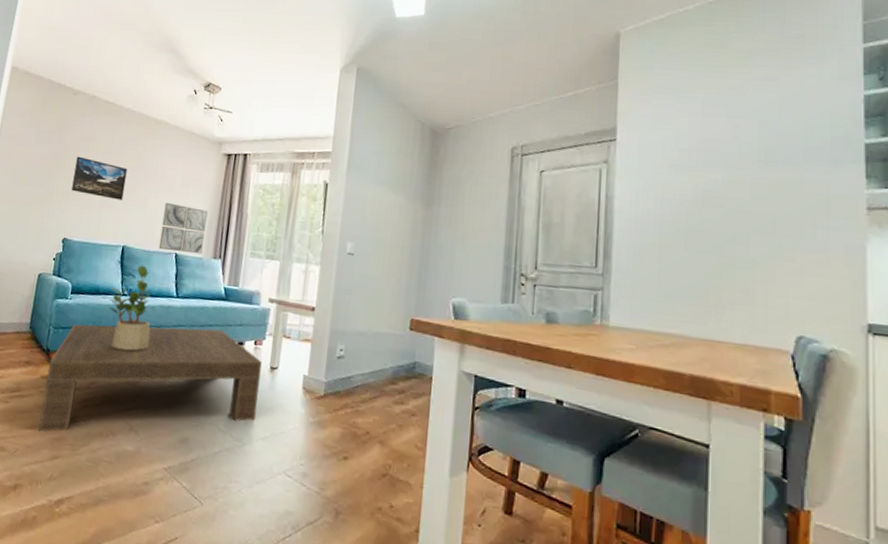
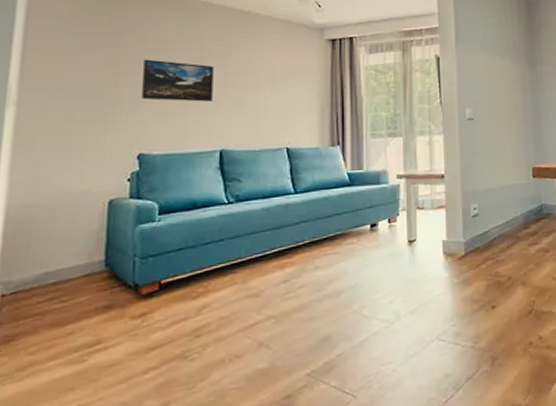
coffee table: present [38,324,262,432] -> none [135,215,400,383]
potted plant: present [109,265,152,351] -> none [210,167,269,264]
wall art: present [158,202,208,255] -> none [265,96,318,147]

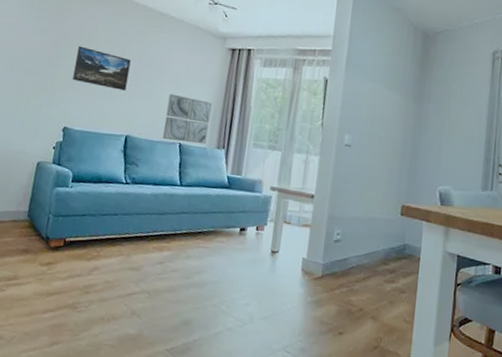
wall art: none [265,96,318,147] -> present [162,93,212,145]

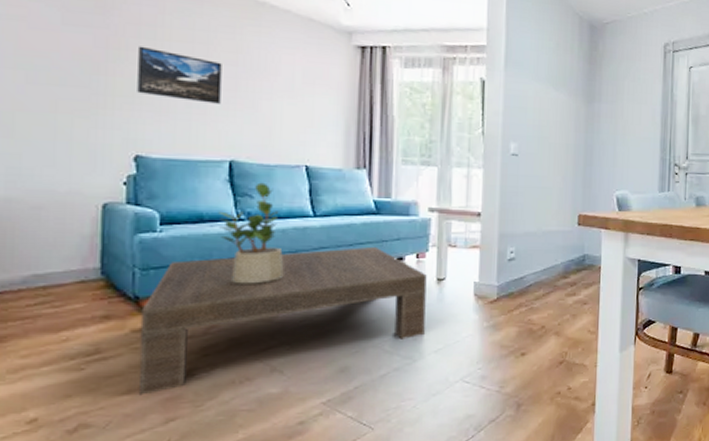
coffee table: none [36,212,263,319] -> present [138,246,427,396]
potted plant: none [111,154,155,238] -> present [218,182,284,284]
wall art: present [162,93,212,145] -> none [281,105,343,165]

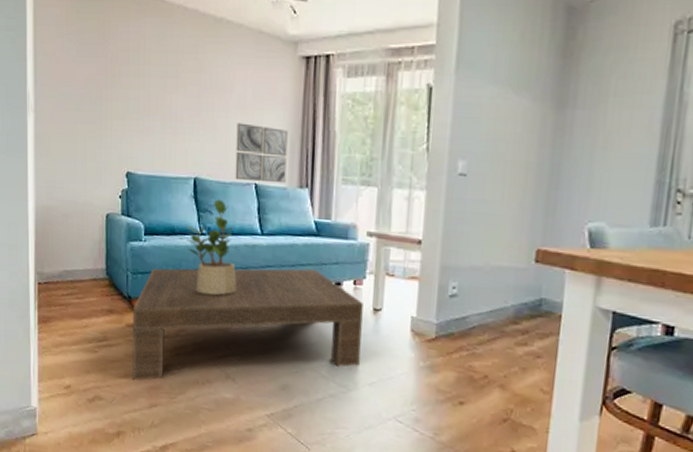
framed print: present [137,46,222,104] -> none [127,71,188,123]
wall art: none [281,105,343,165] -> present [235,122,288,184]

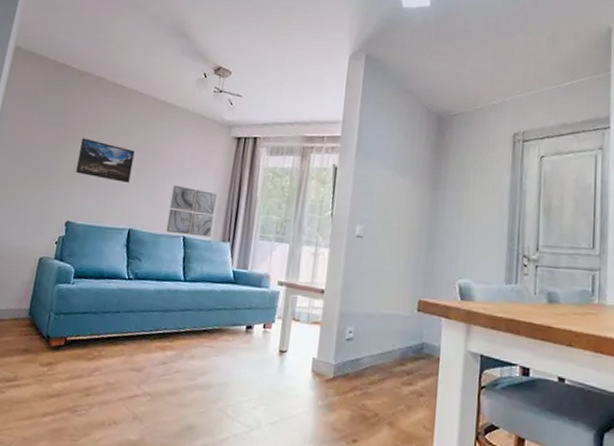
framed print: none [127,71,188,123] -> present [76,138,135,183]
coffee table: present [131,268,363,381] -> none [35,309,271,423]
potted plant: present [186,199,237,296] -> none [113,248,159,337]

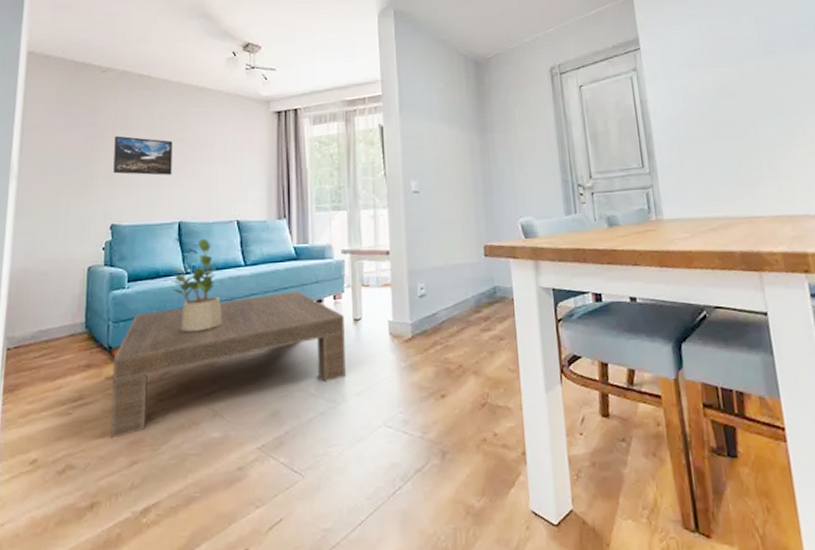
coffee table: none [35,309,271,423] -> present [110,290,346,439]
potted plant: none [113,248,159,337] -> present [170,238,222,332]
wall art: present [166,185,217,238] -> none [218,169,265,220]

